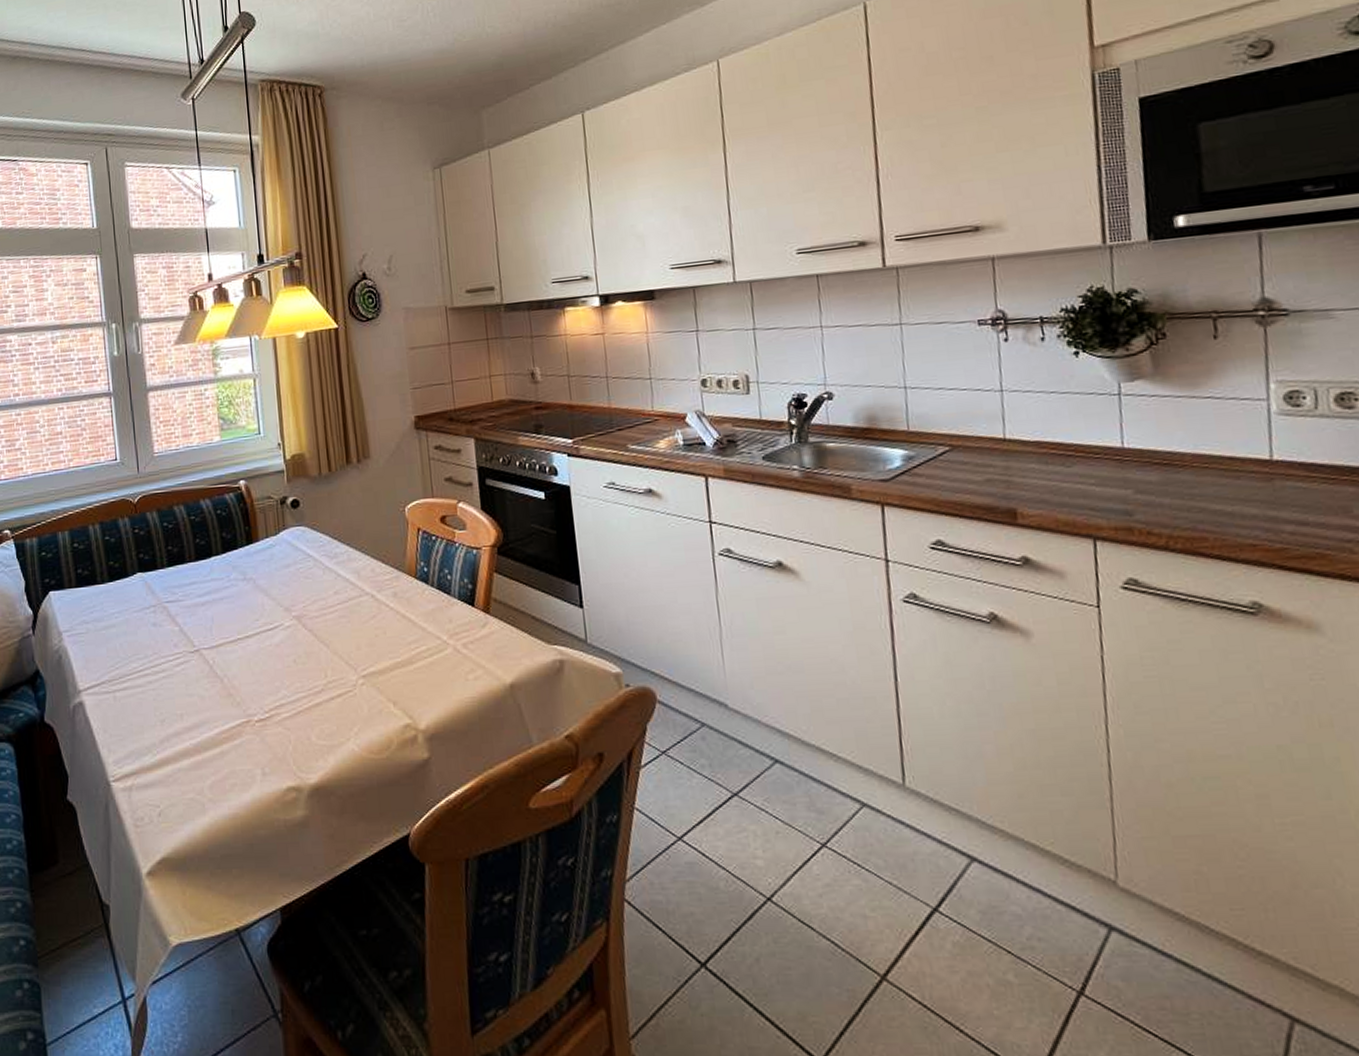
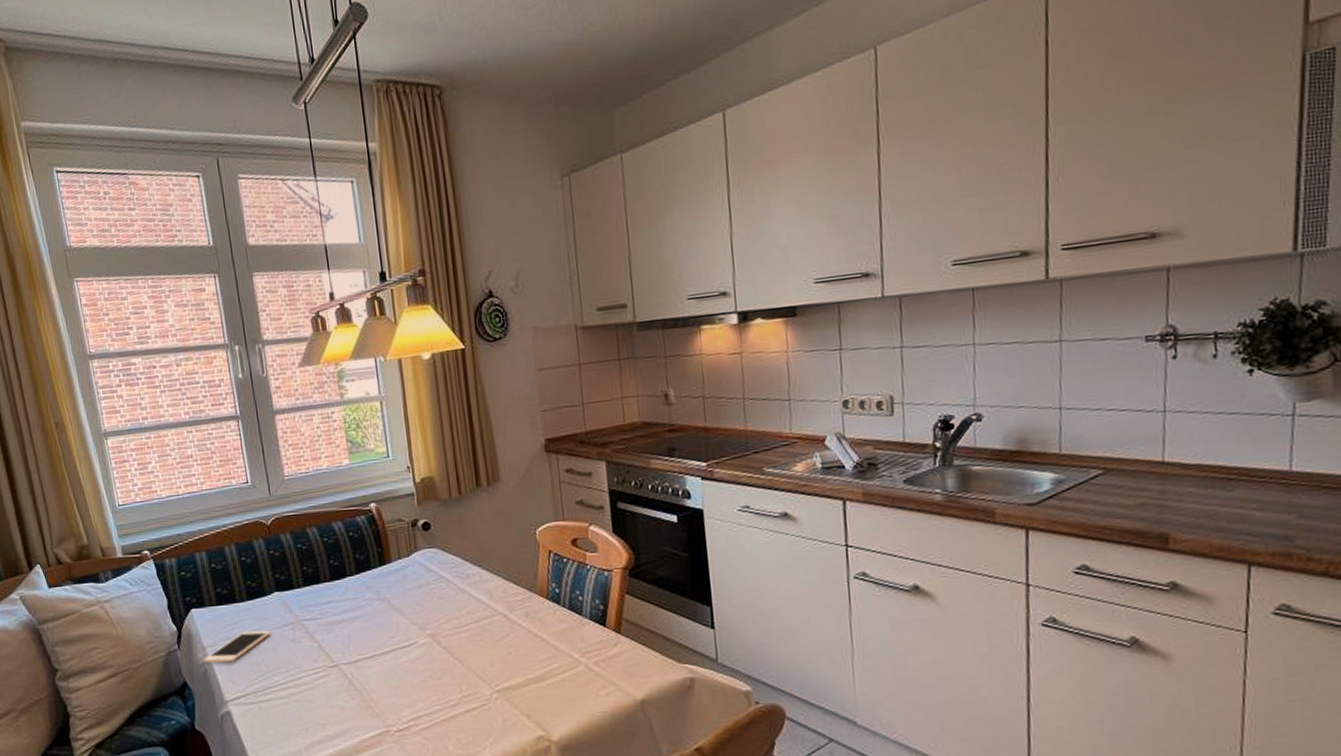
cell phone: none [58,613,131,649] -> present [203,630,271,663]

